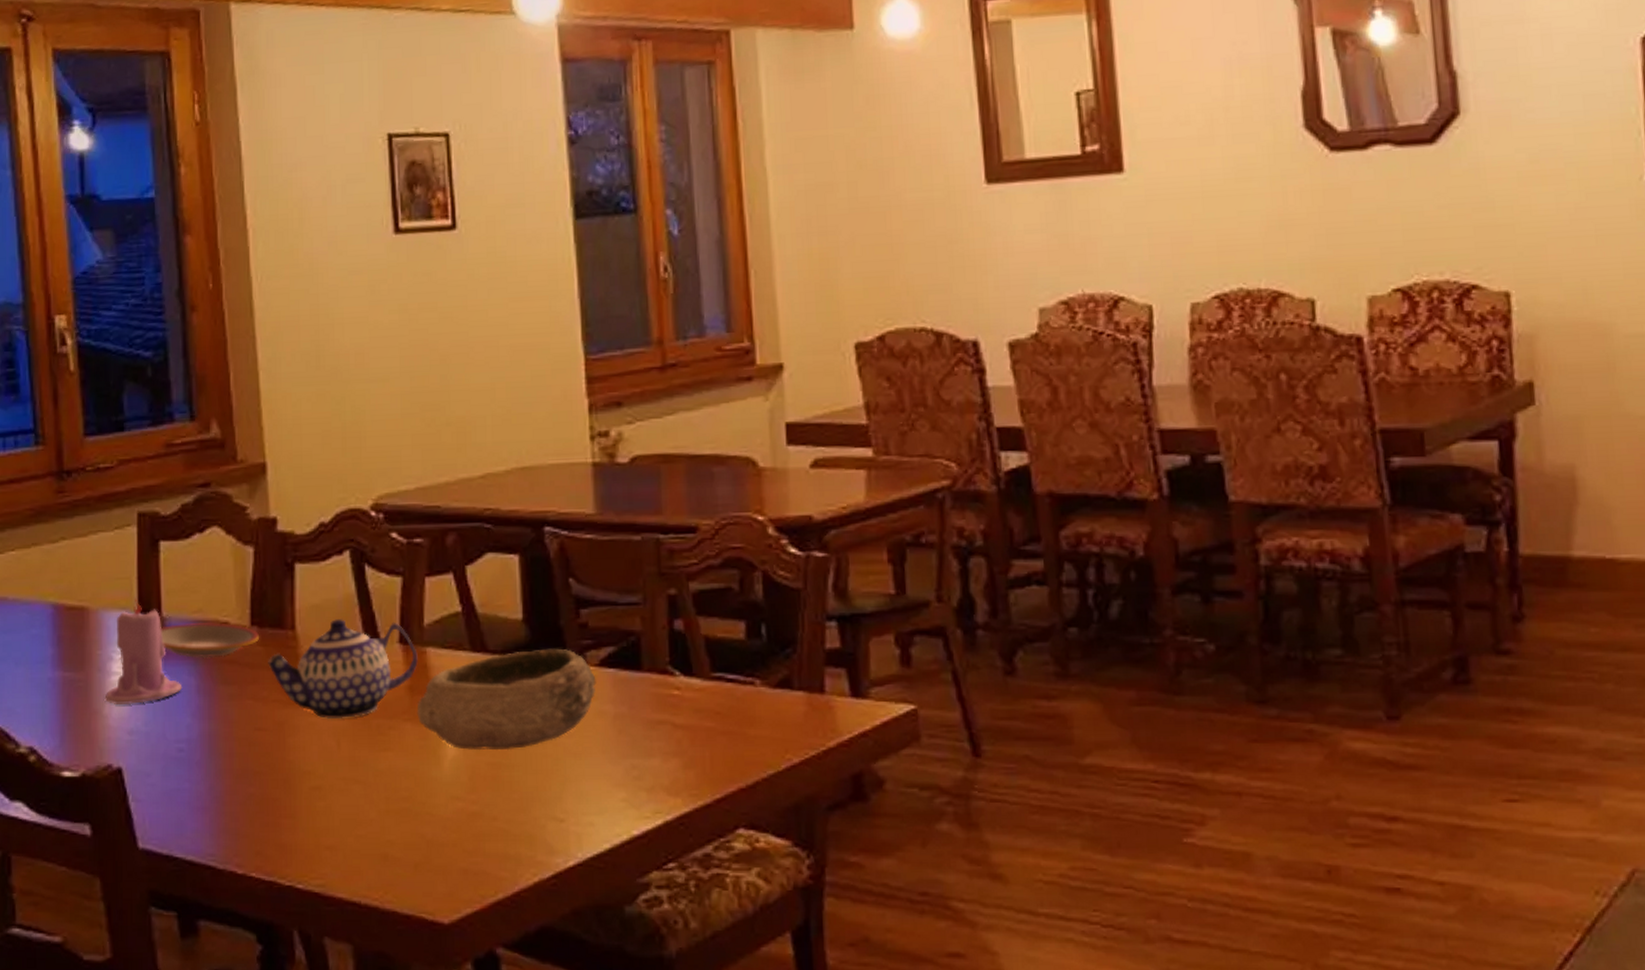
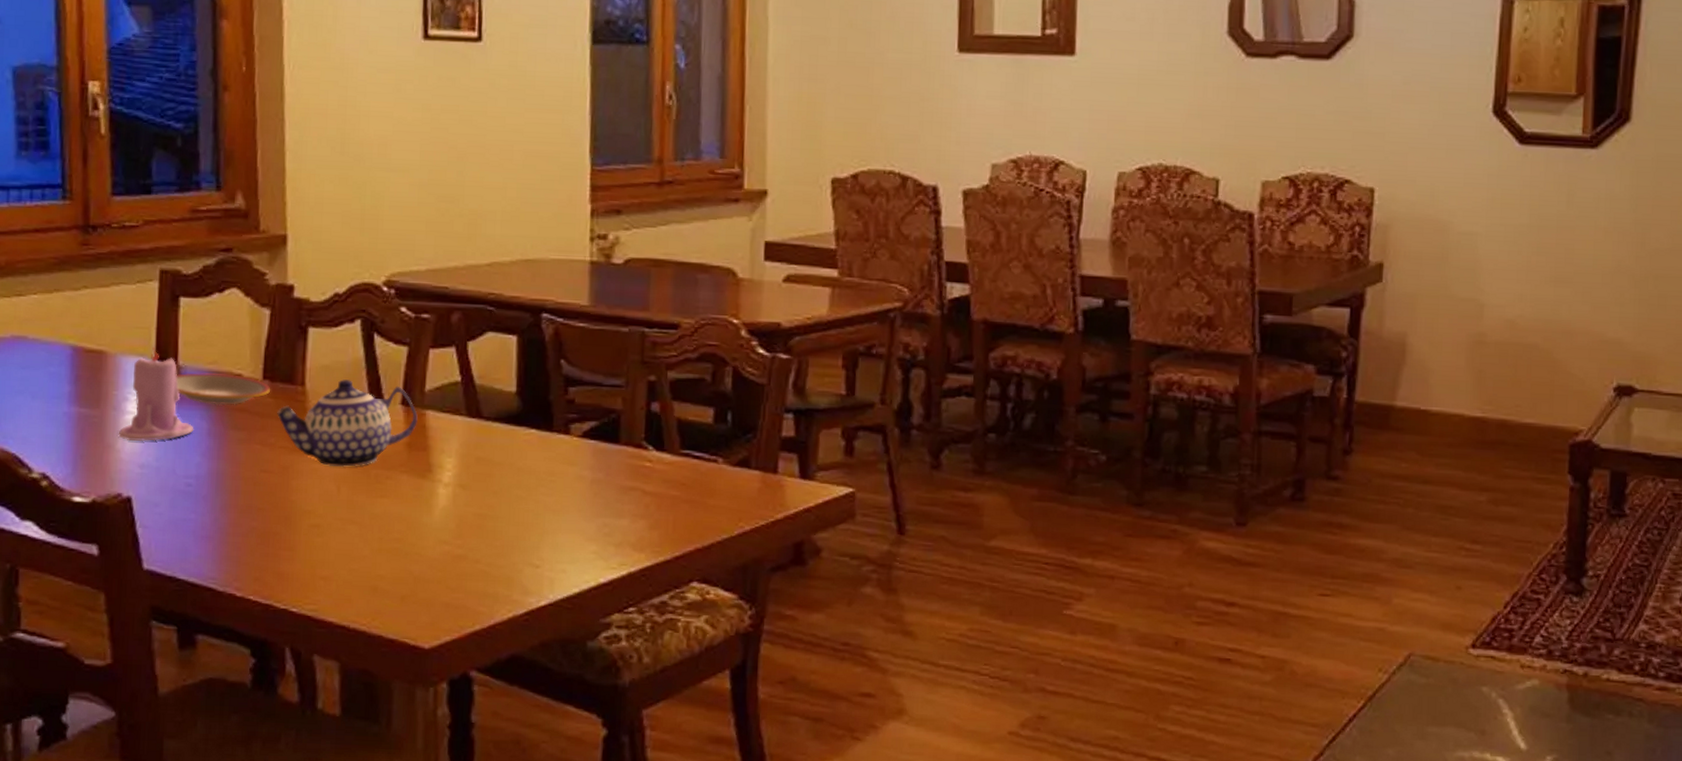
bowl: present [416,648,596,751] -> none [413,419,578,504]

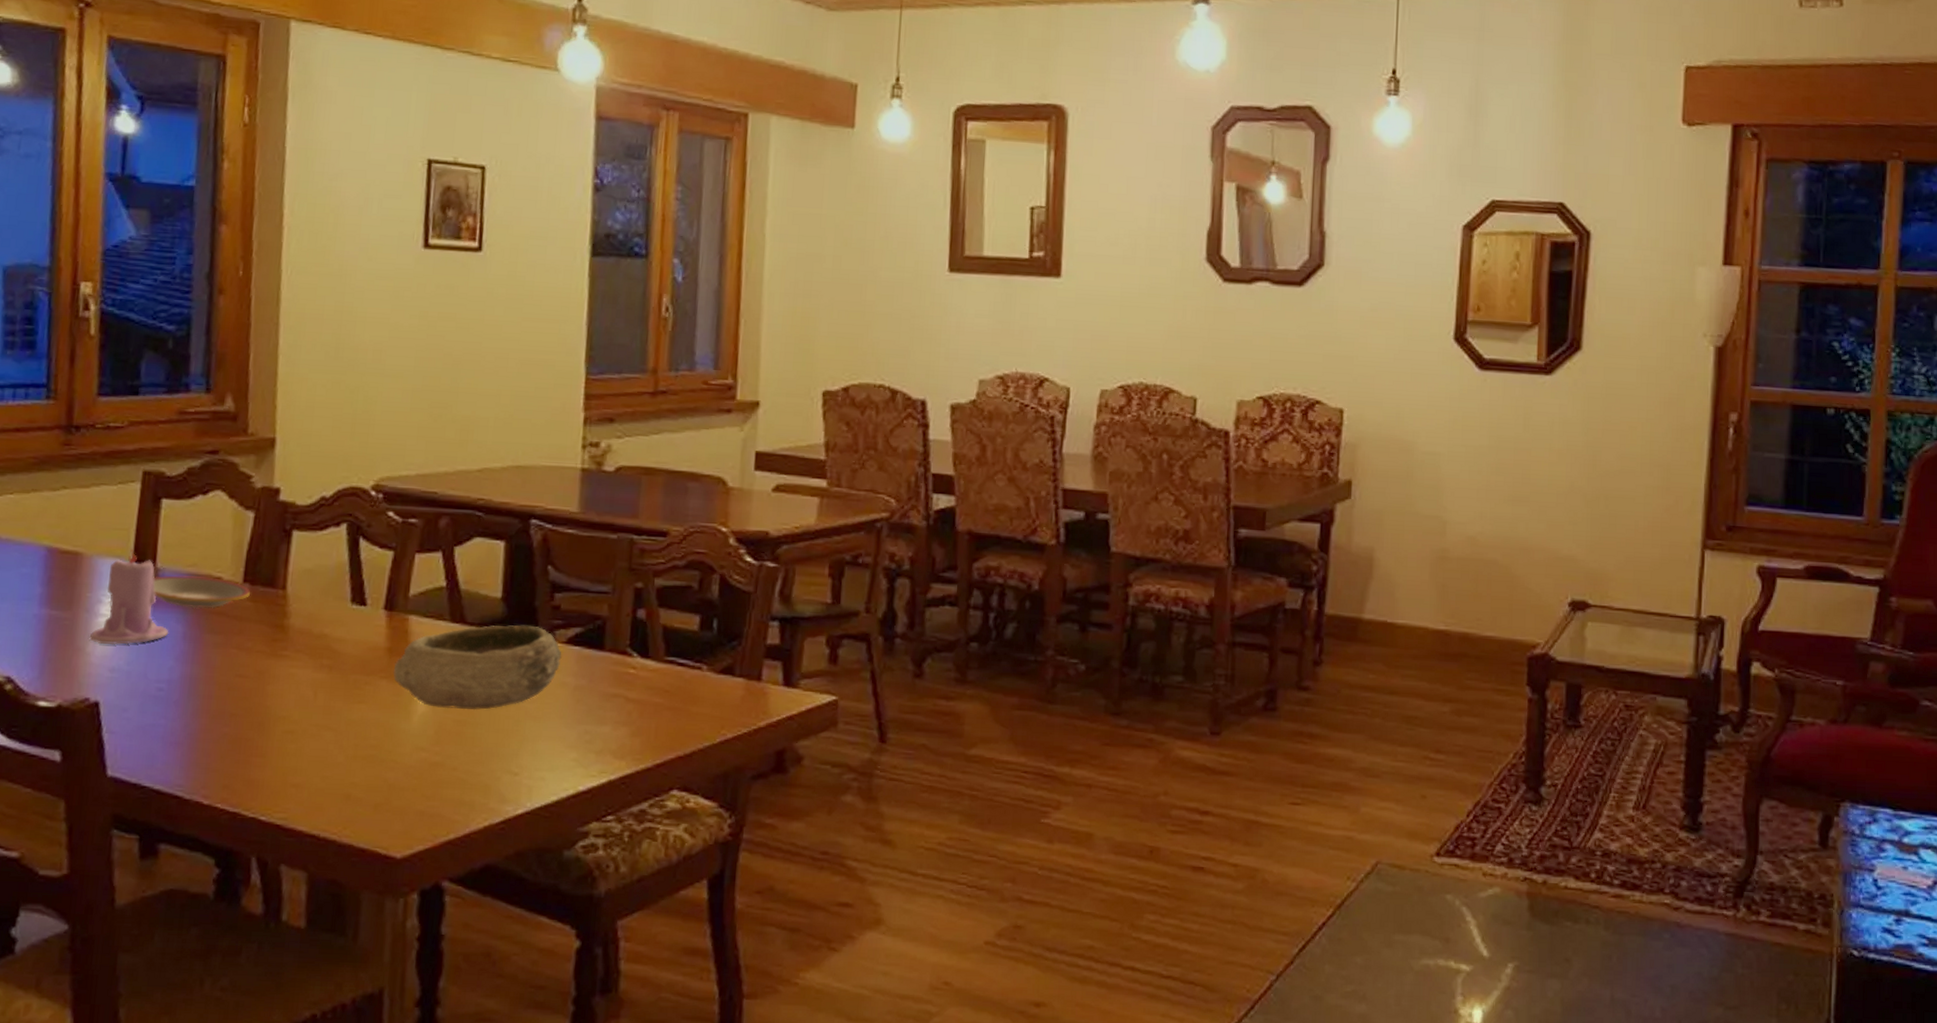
teapot: present [277,379,418,468] -> none [256,583,400,673]
bowl: none [413,419,578,504] -> present [393,625,562,711]

